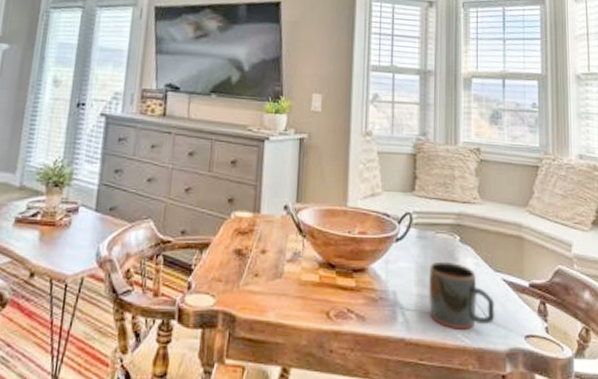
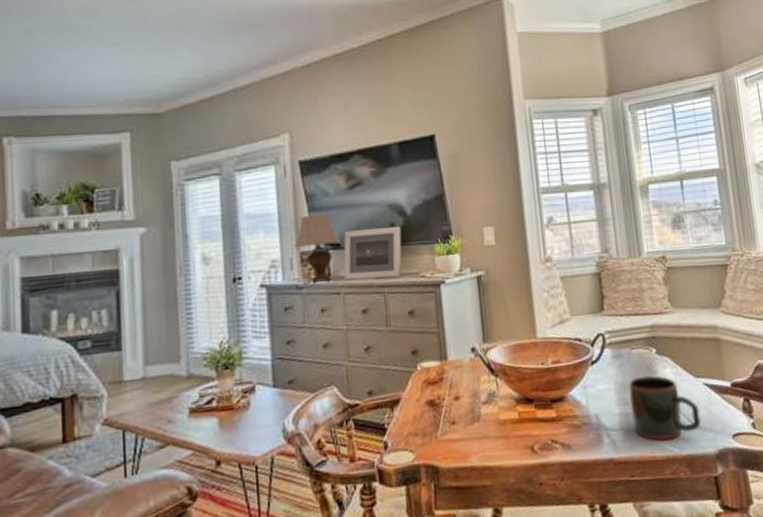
table lamp: none [138,56,181,121] -> present [294,213,341,284]
picture frame: none [177,75,237,128] -> present [343,225,402,281]

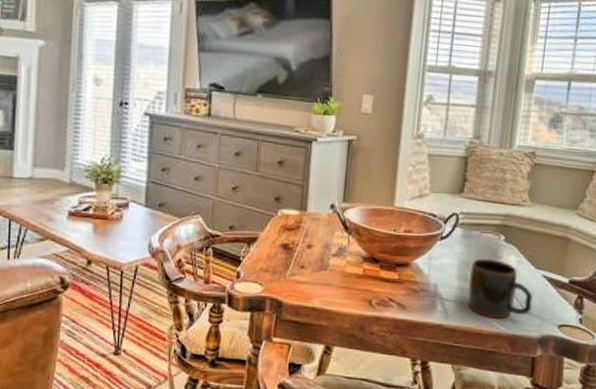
table lamp: present [294,213,341,284] -> none [181,54,225,122]
picture frame: present [343,225,402,281] -> none [223,75,284,129]

